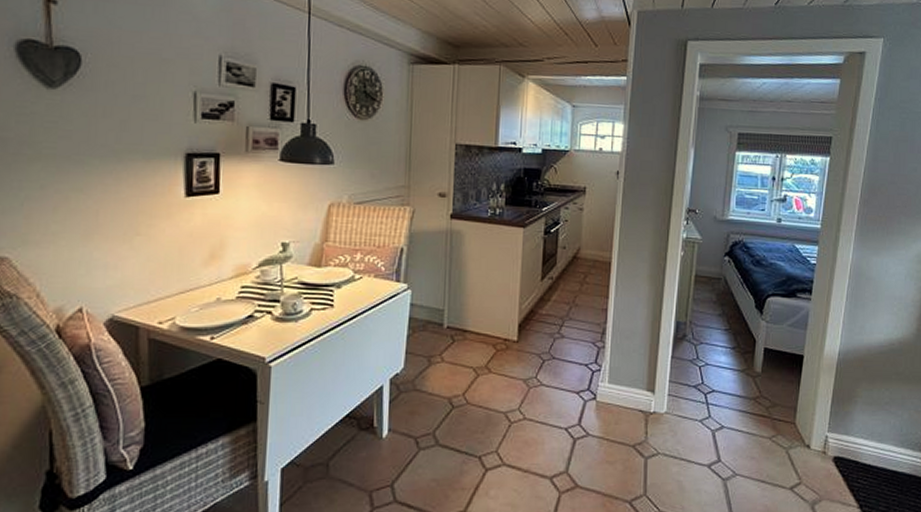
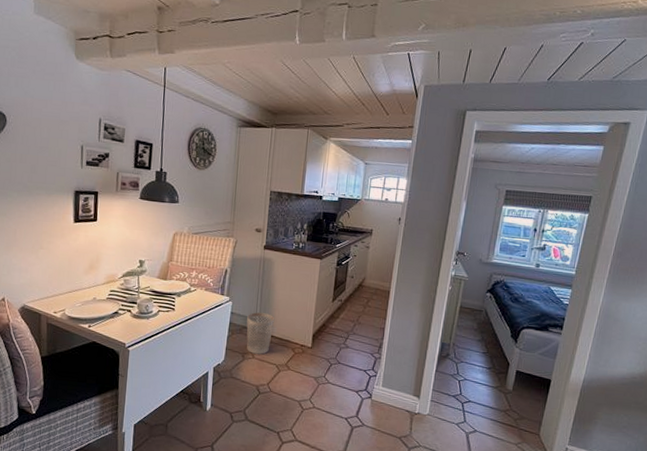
wastebasket: none [432,301,469,356] -> present [246,312,275,355]

